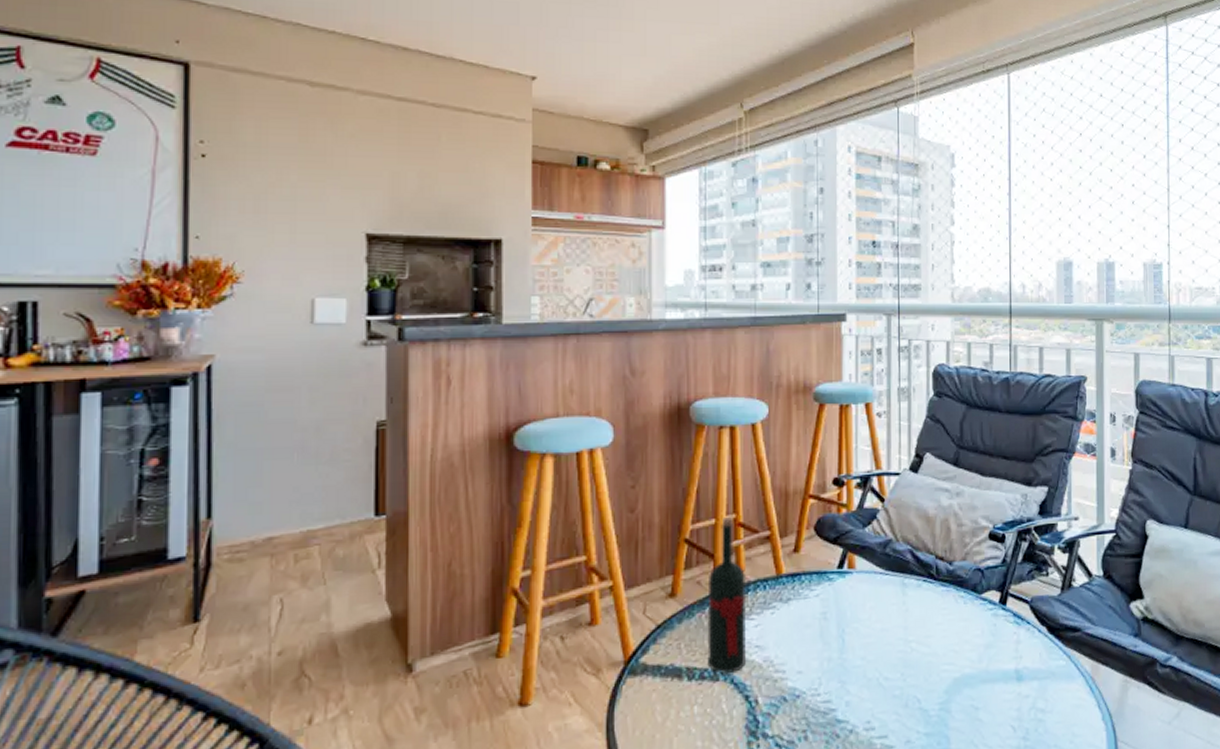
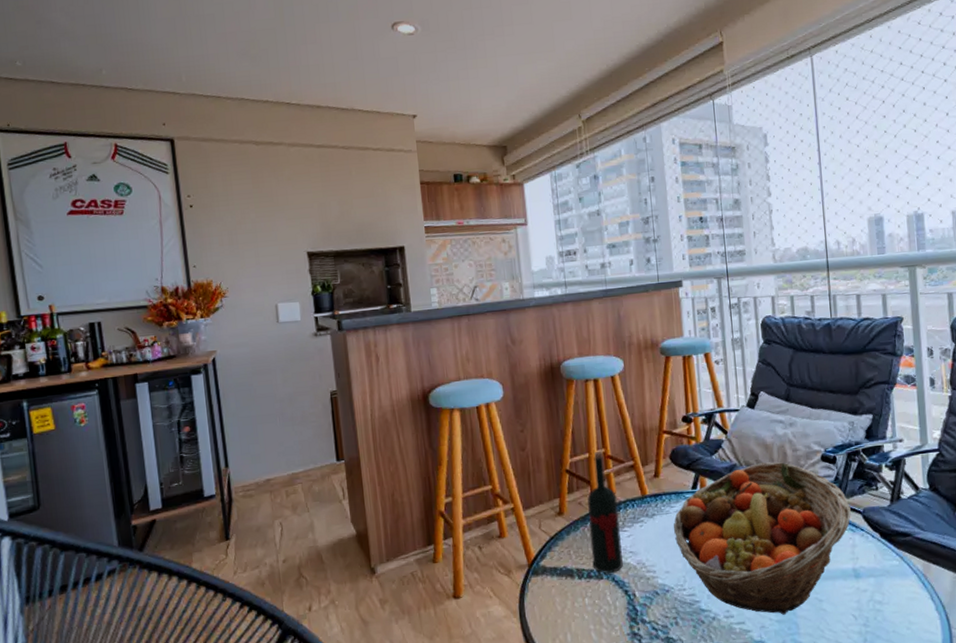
fruit basket: none [811,538,1017,726] -> present [673,461,851,615]

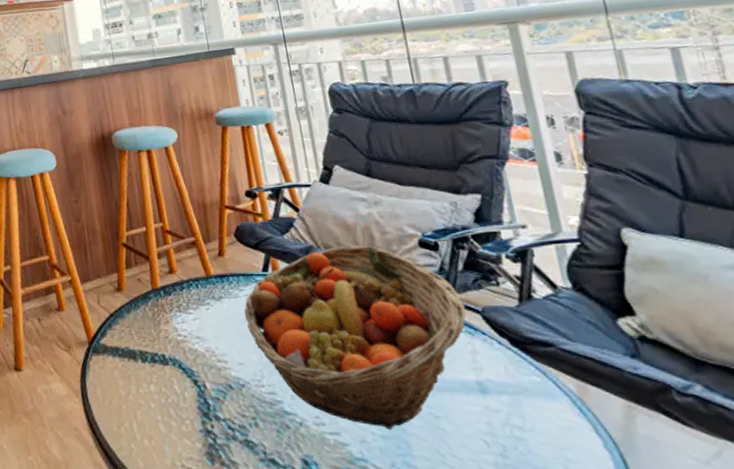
wine bottle: present [587,450,623,573] -> none [147,225,190,359]

